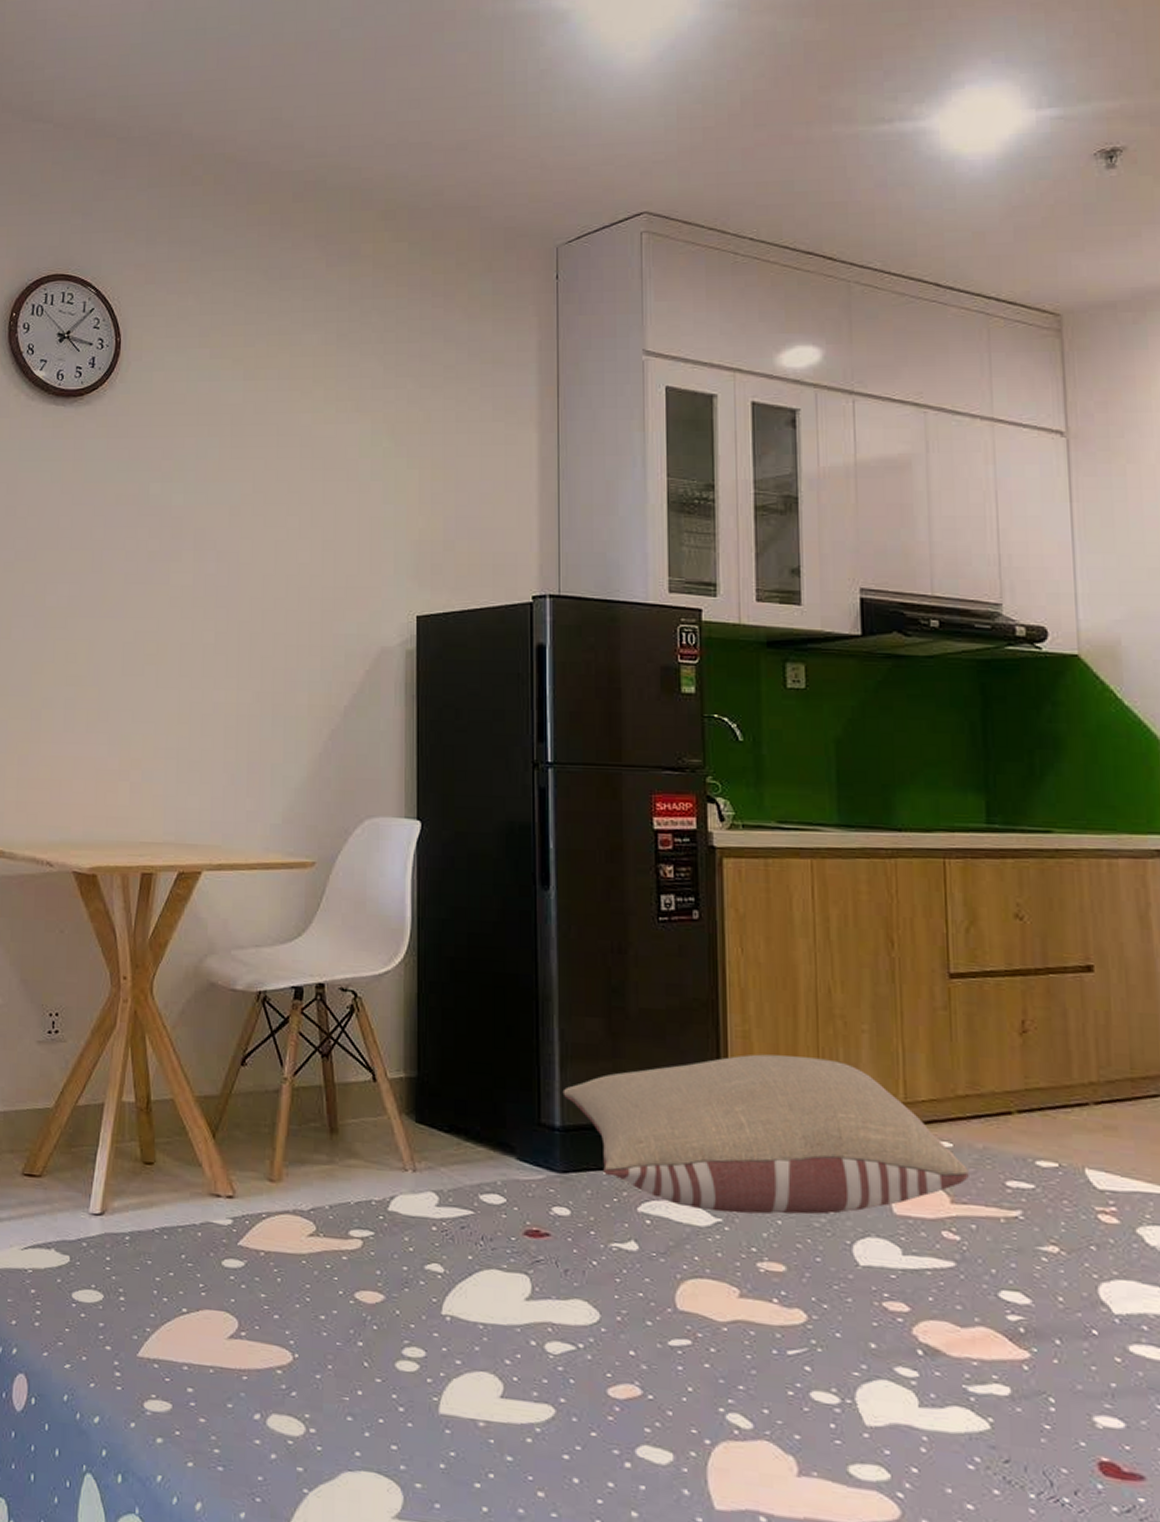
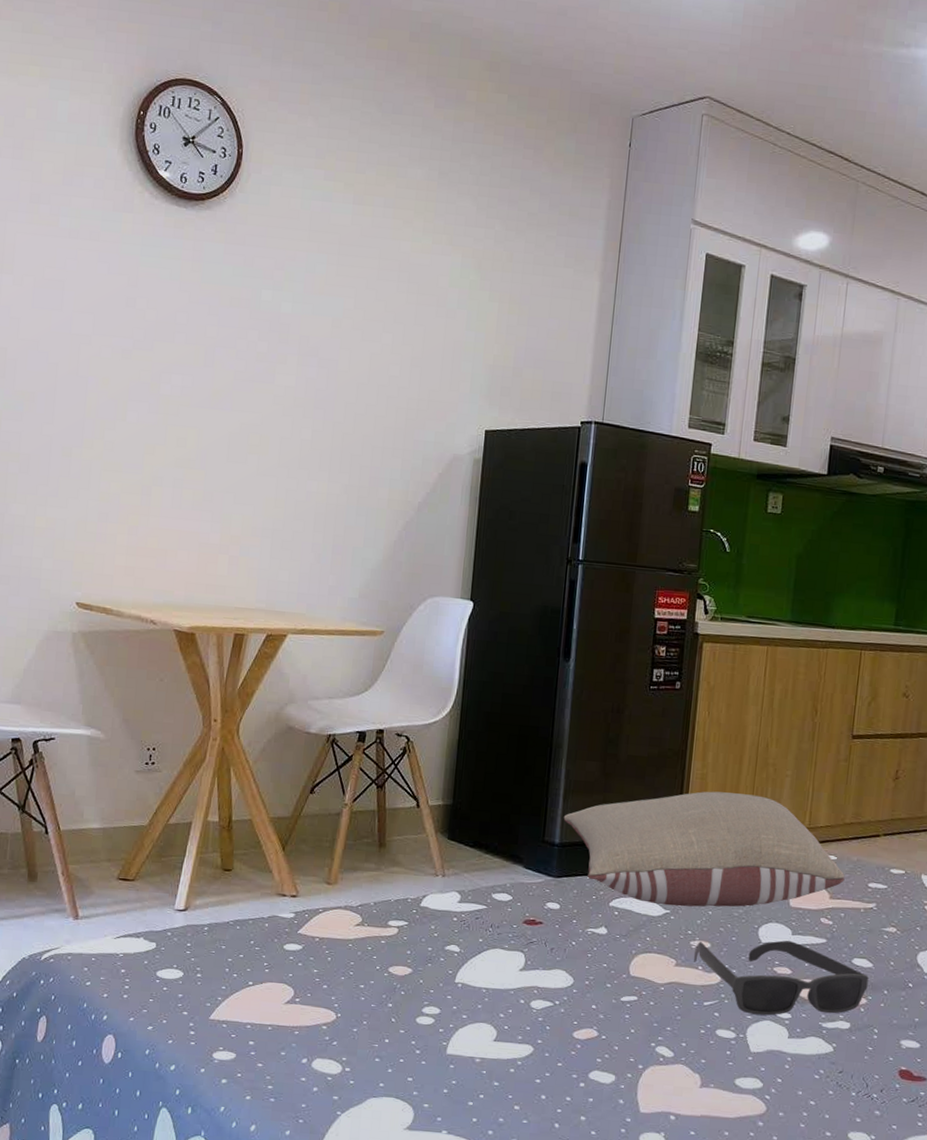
glasses: none [763,1263,1029,1373] -> present [693,940,869,1016]

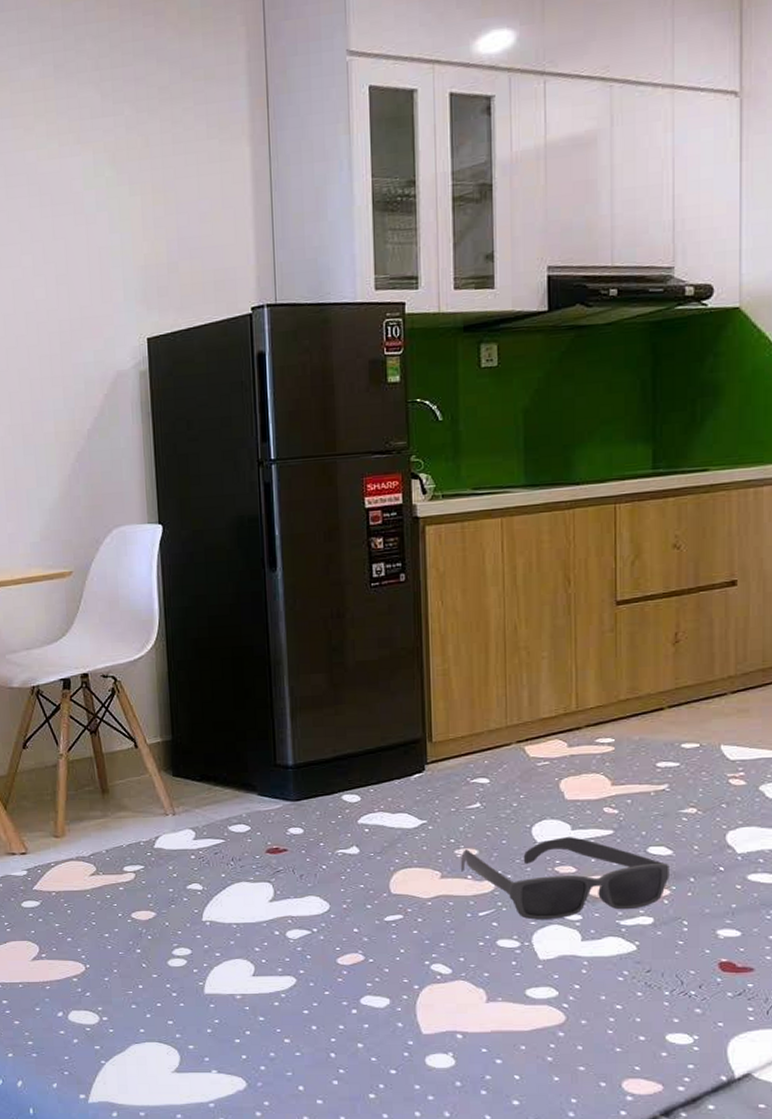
pillow: present [563,791,845,907] -> none [293,684,627,816]

